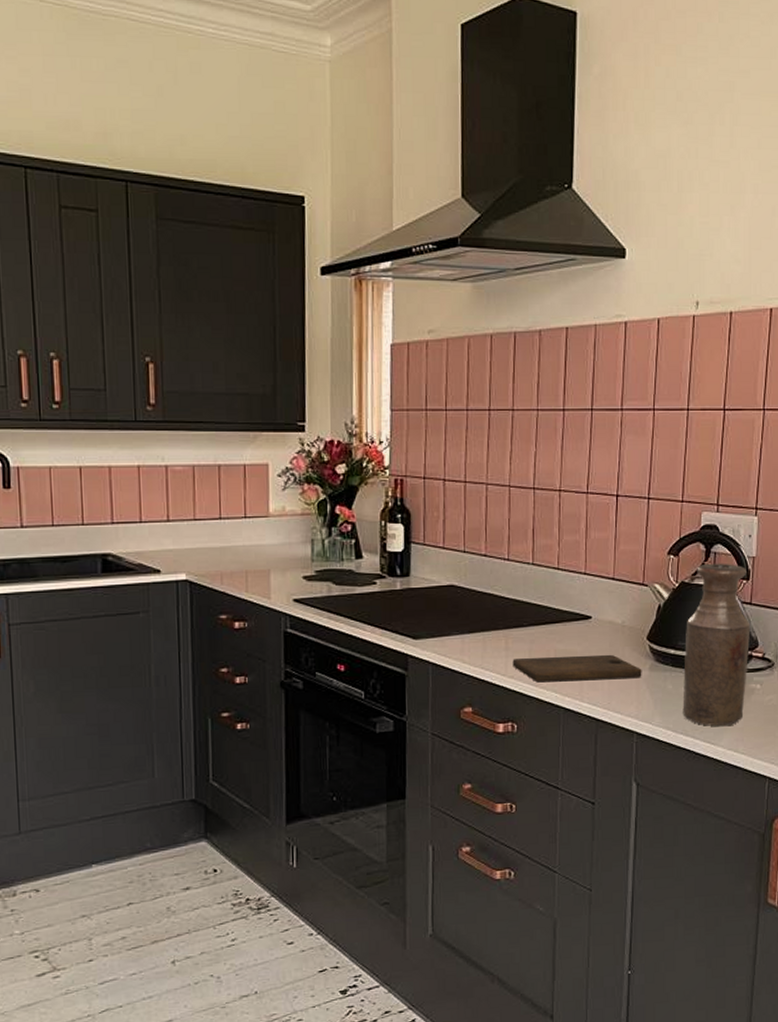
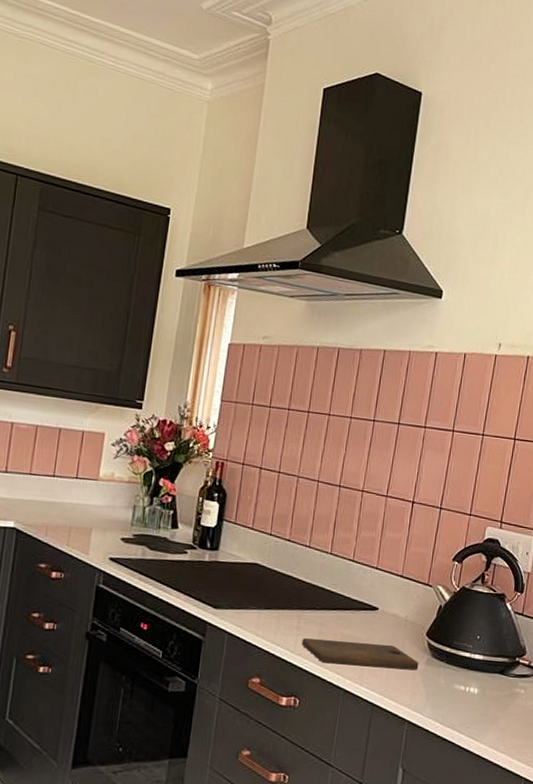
bottle: present [683,563,750,727] -> none [451,573,522,725]

